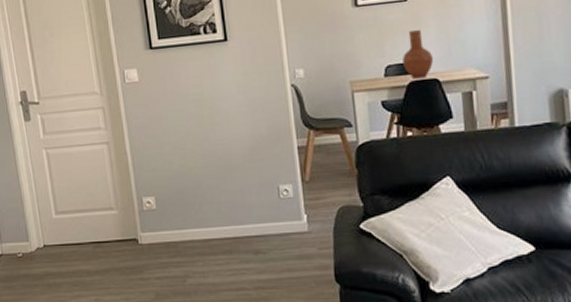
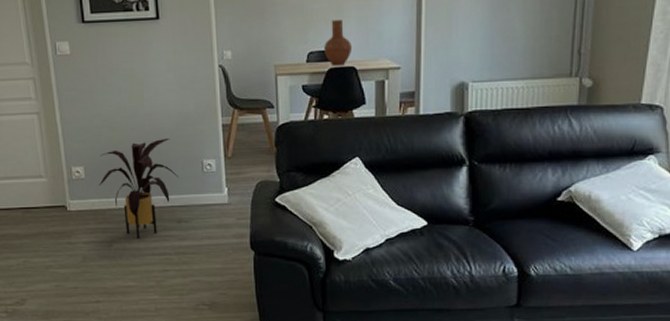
house plant: none [171,163,254,274] -> present [99,137,178,240]

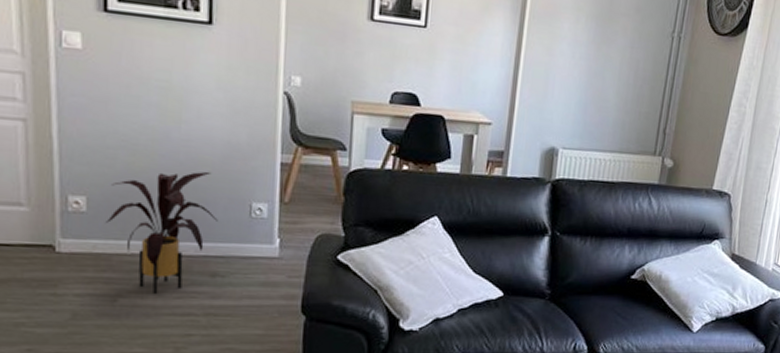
vase: present [324,20,352,66] -> none [411,60,442,113]

